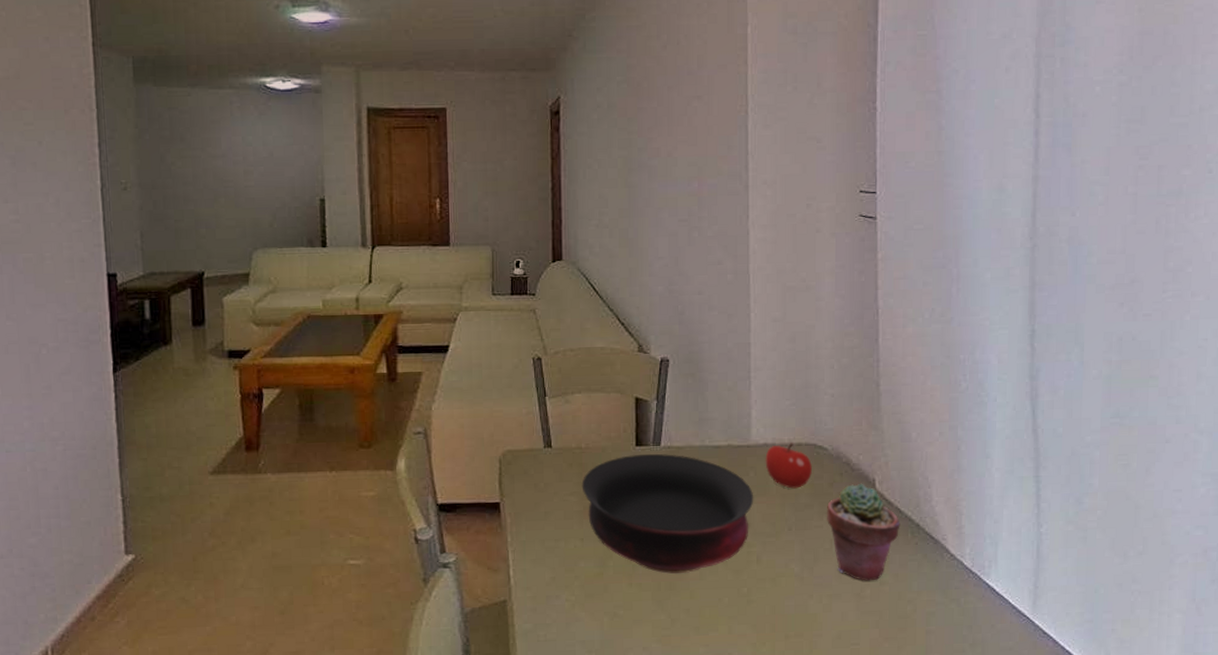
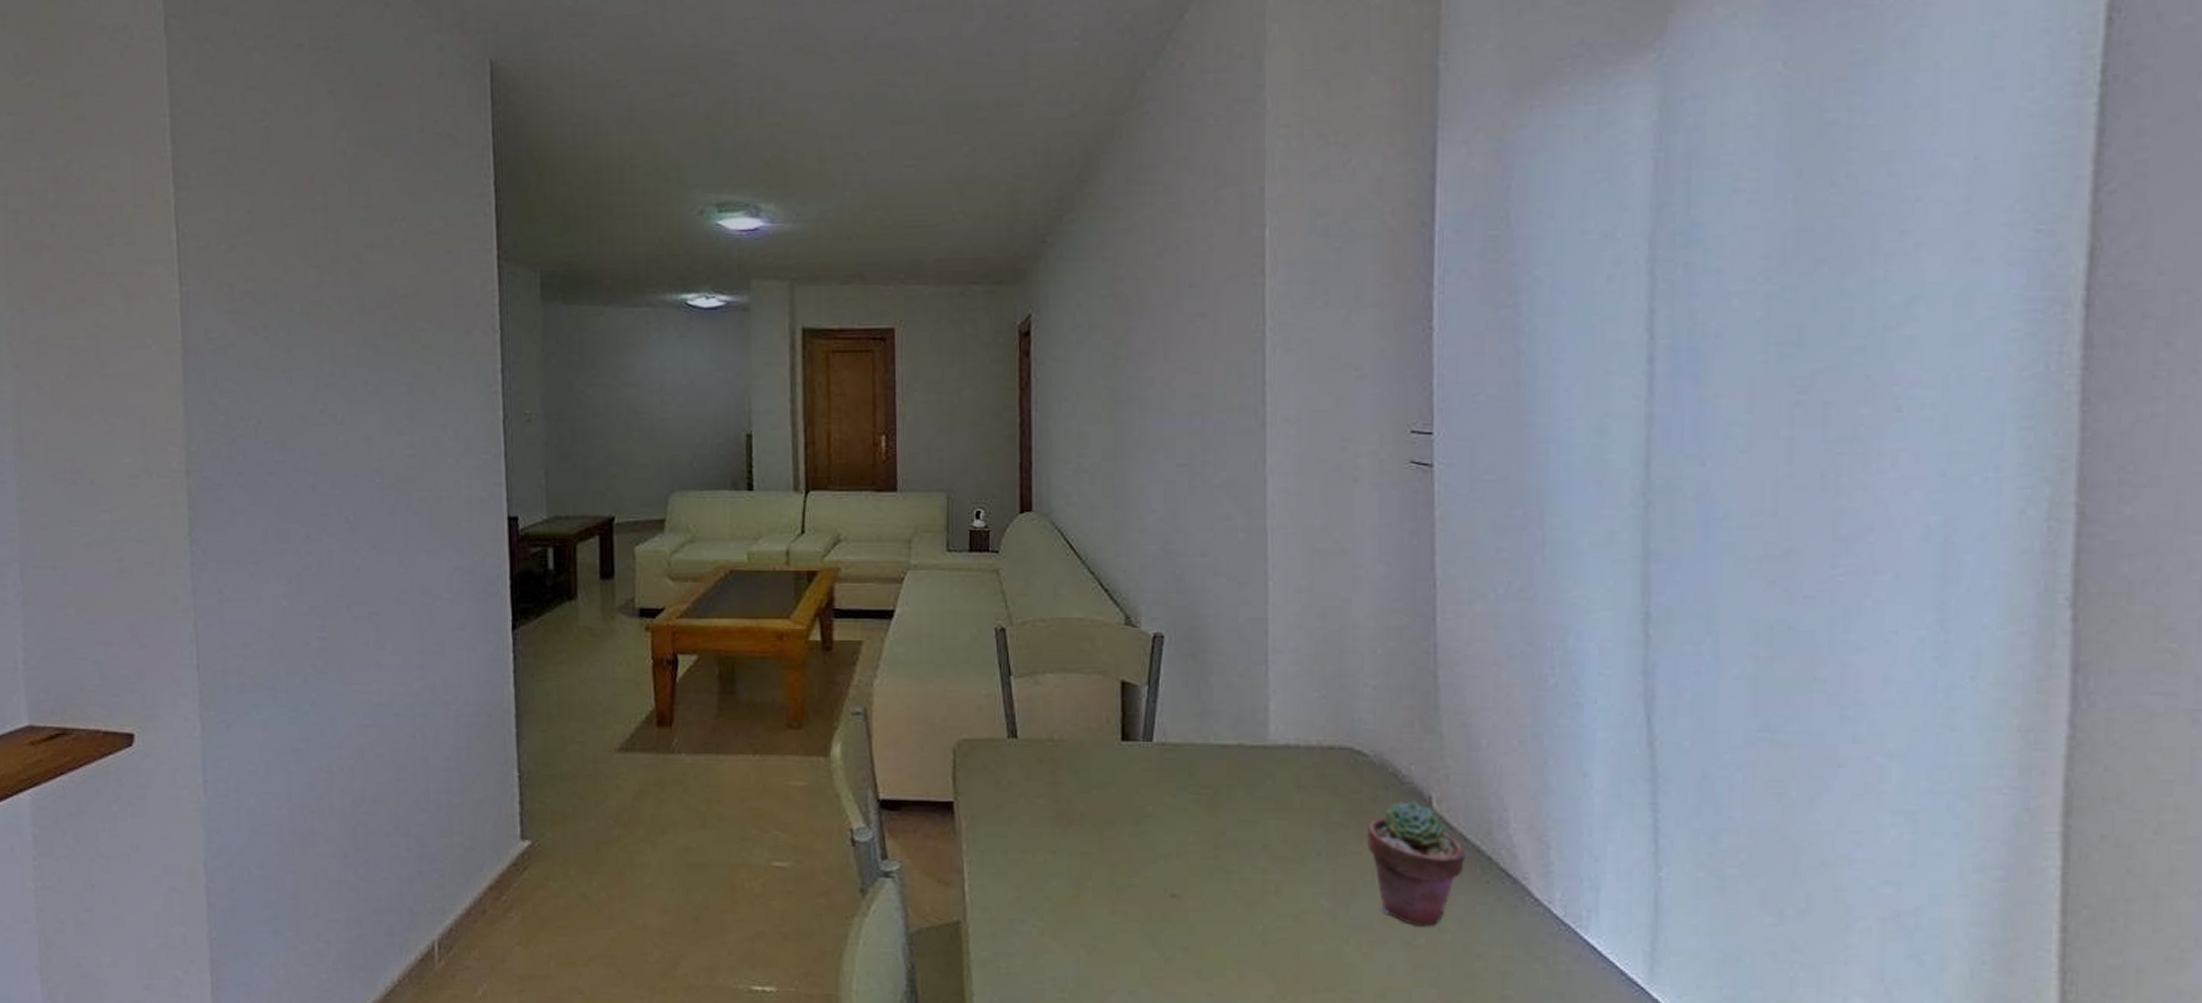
bowl: present [581,453,754,574] -> none [1053,750,1272,902]
apple: present [765,443,813,489] -> none [1286,745,1349,803]

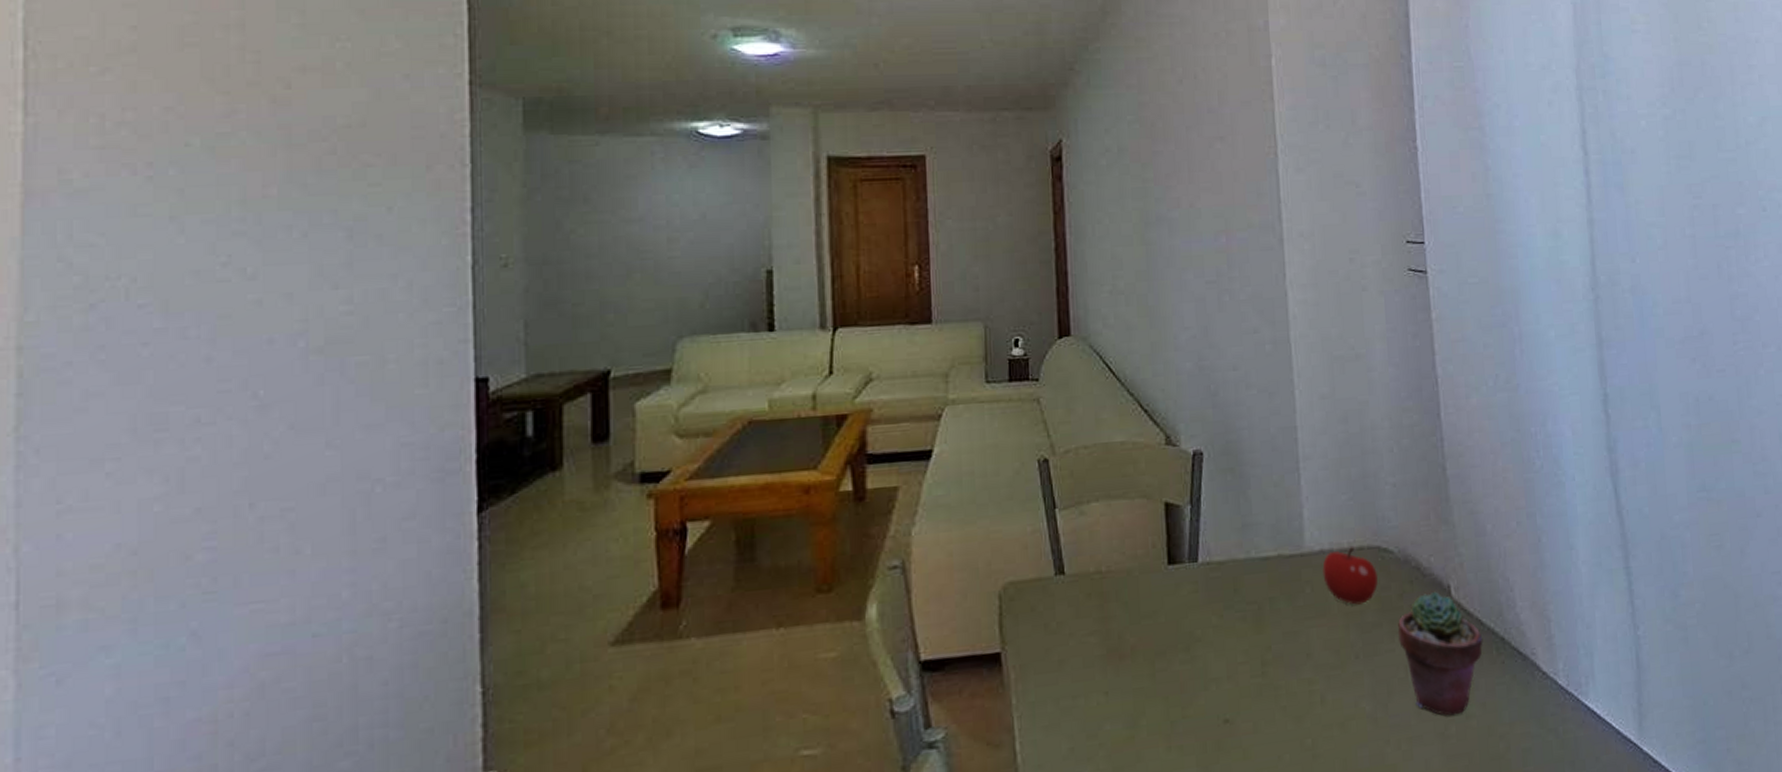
apple: none [1286,745,1349,803] -> present [1322,547,1379,605]

